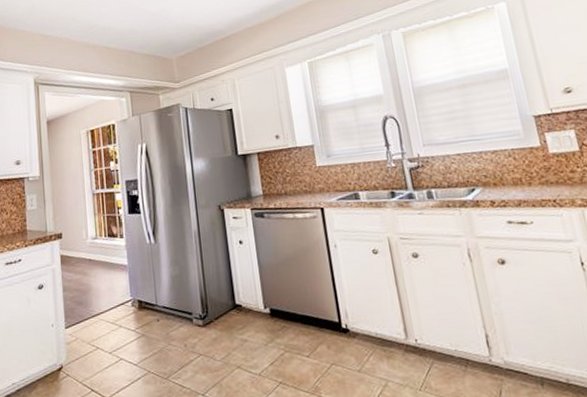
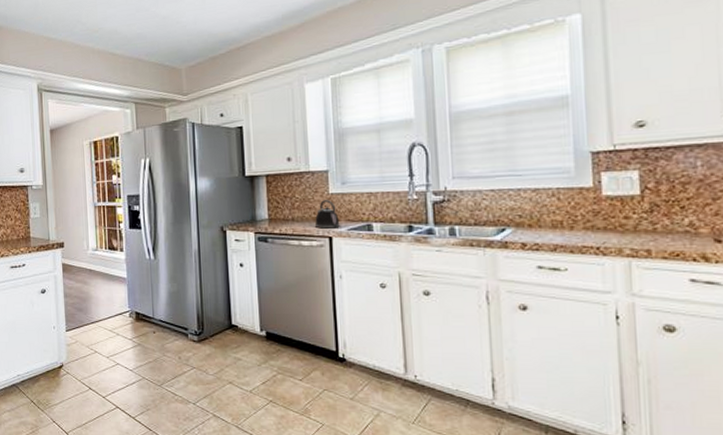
kettle: none [306,173,330,202] -> present [315,200,340,230]

